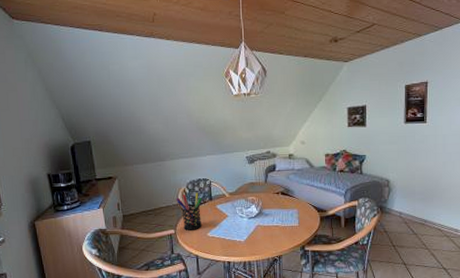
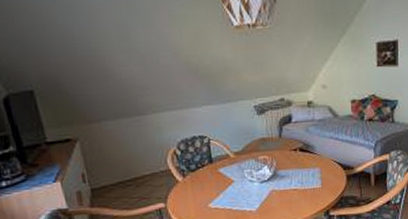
pen holder: present [175,192,203,231] -> none [163,153,202,203]

